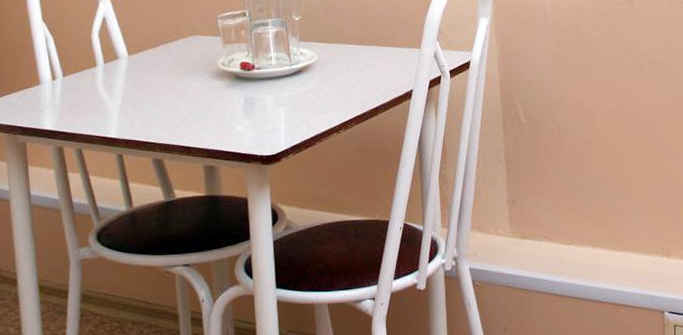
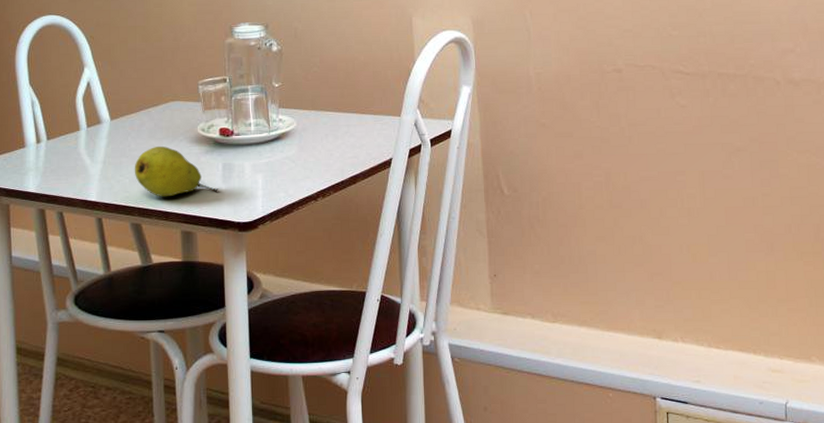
fruit: none [154,81,241,132] -> present [134,146,219,197]

